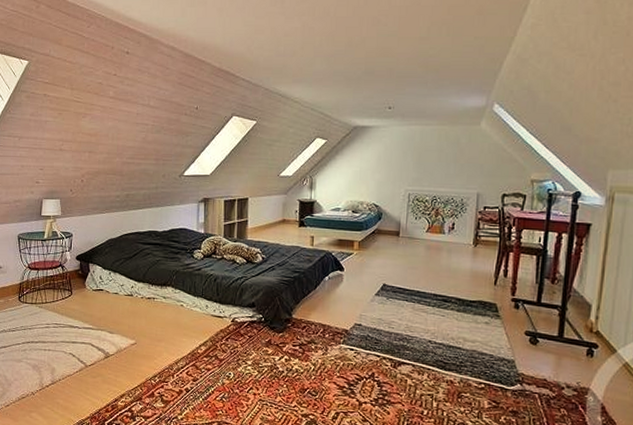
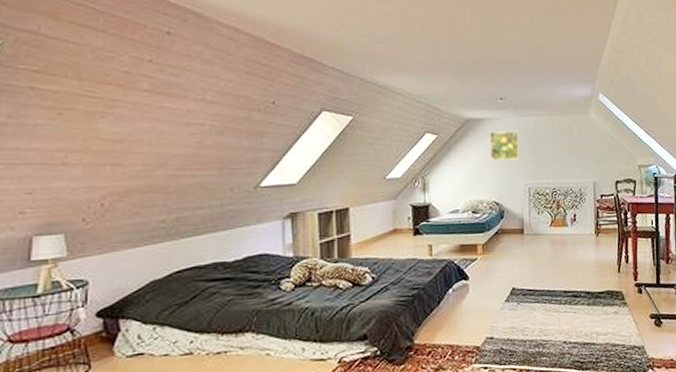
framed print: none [374,138,403,167] -> present [490,130,519,160]

